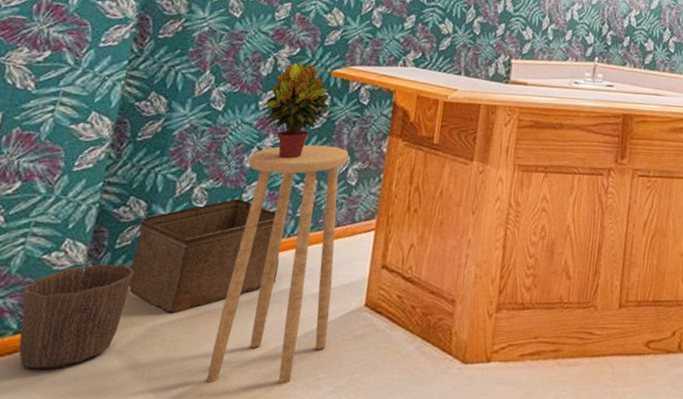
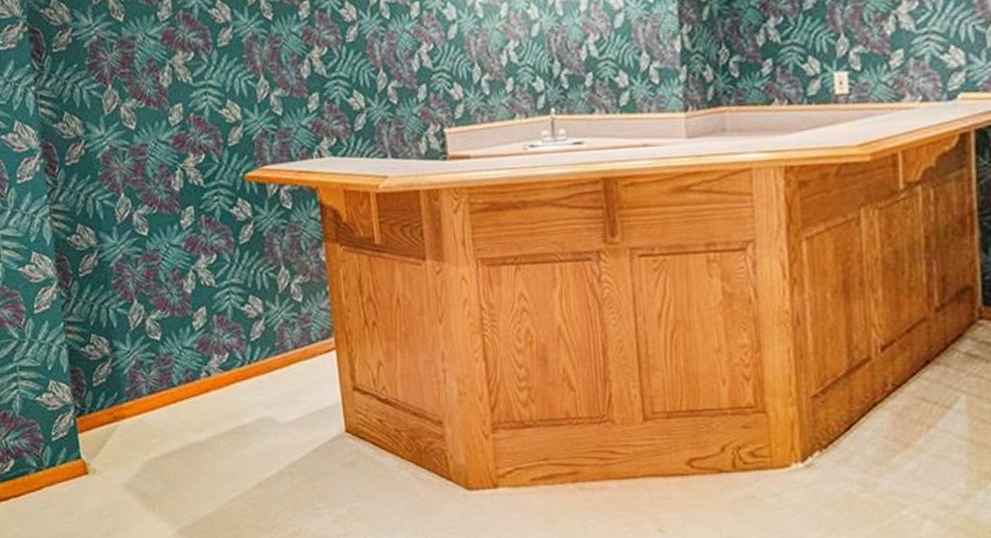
waste basket: present [18,264,135,369] -> none [31,402,120,503]
storage bin: present [128,198,279,314] -> none [106,327,250,448]
stool: present [206,144,349,384] -> none [187,260,317,513]
potted plant: present [260,60,331,159] -> none [186,168,257,280]

